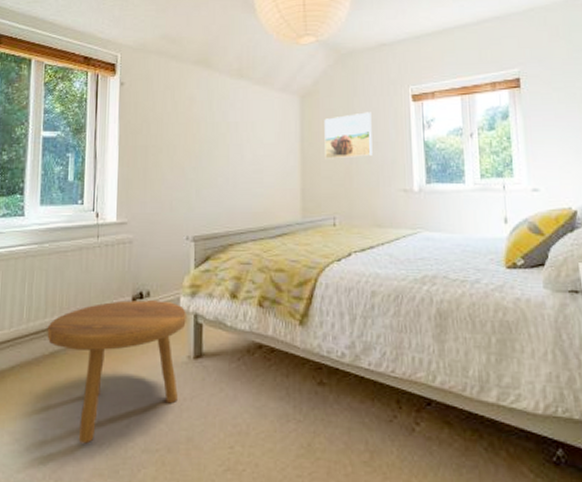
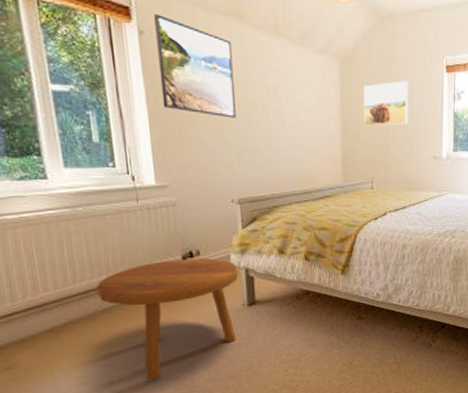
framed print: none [132,68,198,156] -> present [154,14,236,118]

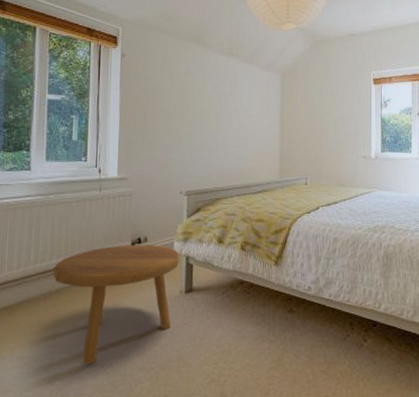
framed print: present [154,14,236,118] -> none [132,42,193,122]
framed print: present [363,81,408,127] -> none [300,91,340,130]

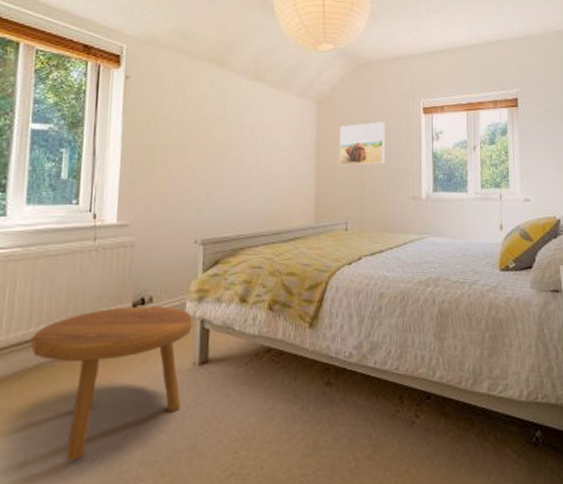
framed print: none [300,91,340,130] -> present [339,121,385,166]

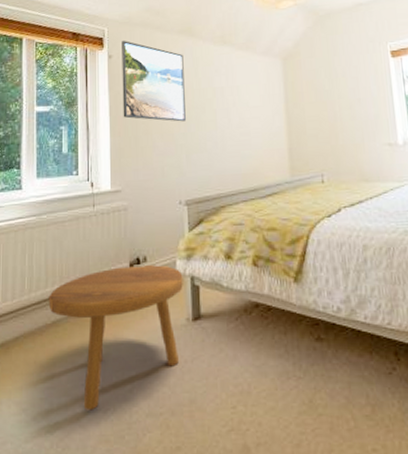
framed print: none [137,62,212,157] -> present [122,41,186,122]
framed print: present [339,121,385,166] -> none [307,70,356,118]

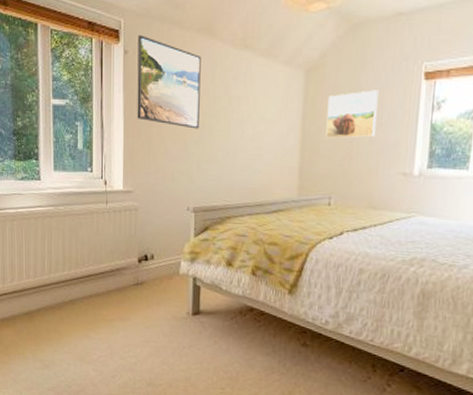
footstool: present [48,264,183,411] -> none [66,261,186,375]
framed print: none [307,70,356,118] -> present [326,90,379,139]

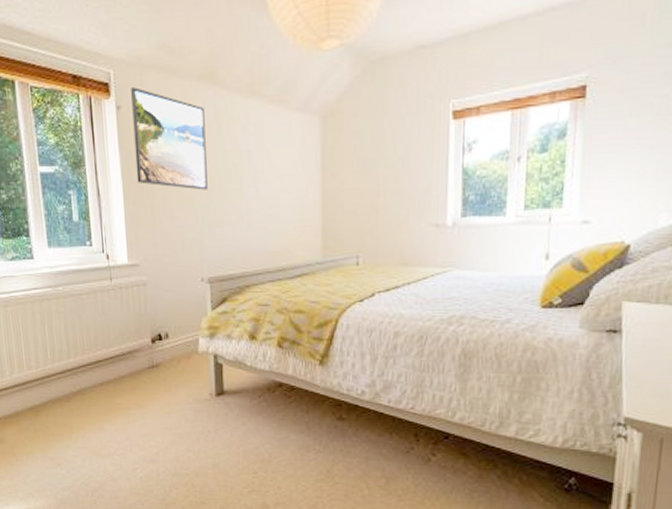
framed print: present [326,90,379,139] -> none [349,134,403,191]

